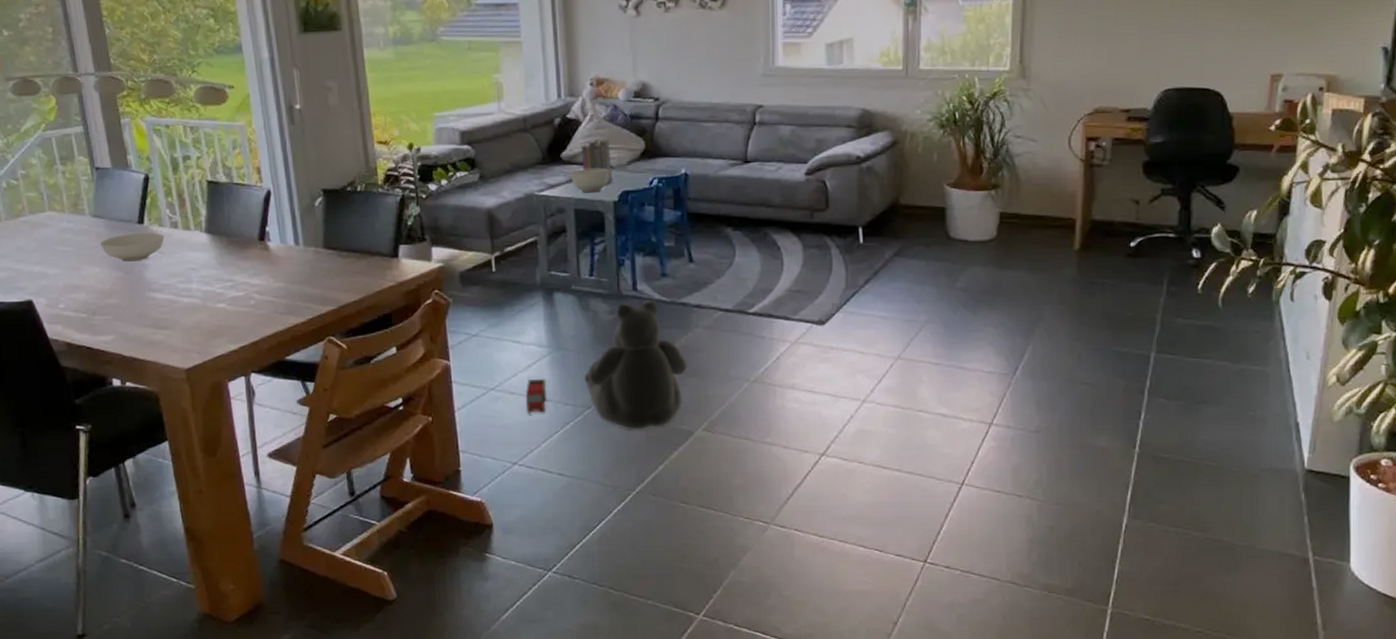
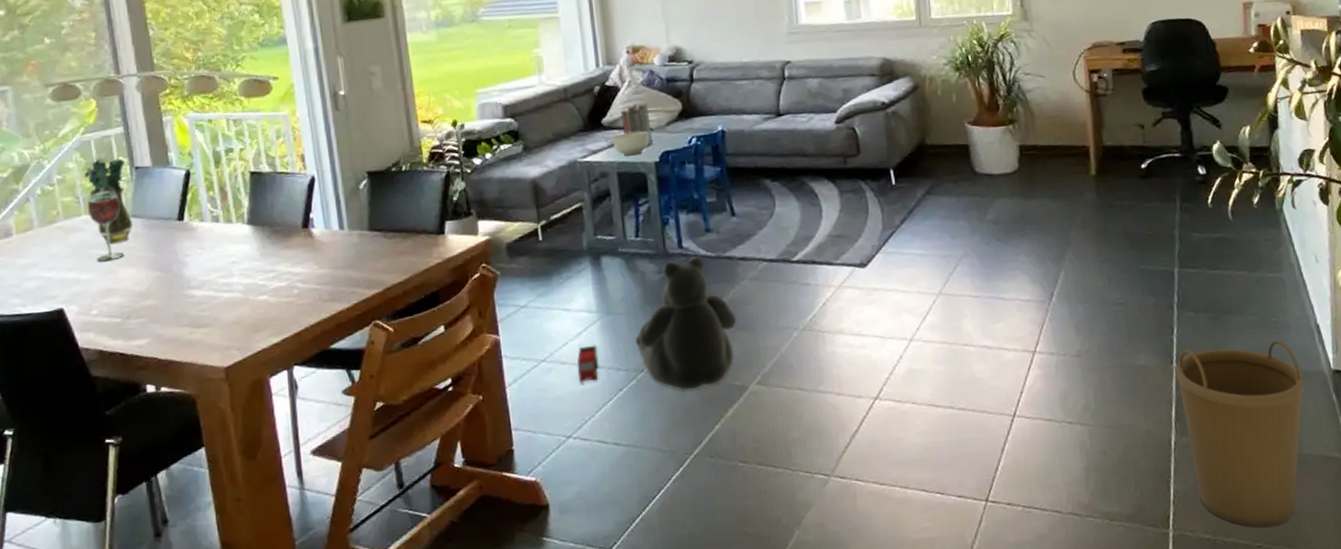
vase: none [47,153,95,241] -> present [84,156,132,244]
wineglass: none [50,185,87,258] -> present [87,186,124,262]
bowl: present [100,232,165,262] -> none [138,228,205,261]
basket: none [1138,435,1273,615] -> present [1176,340,1305,528]

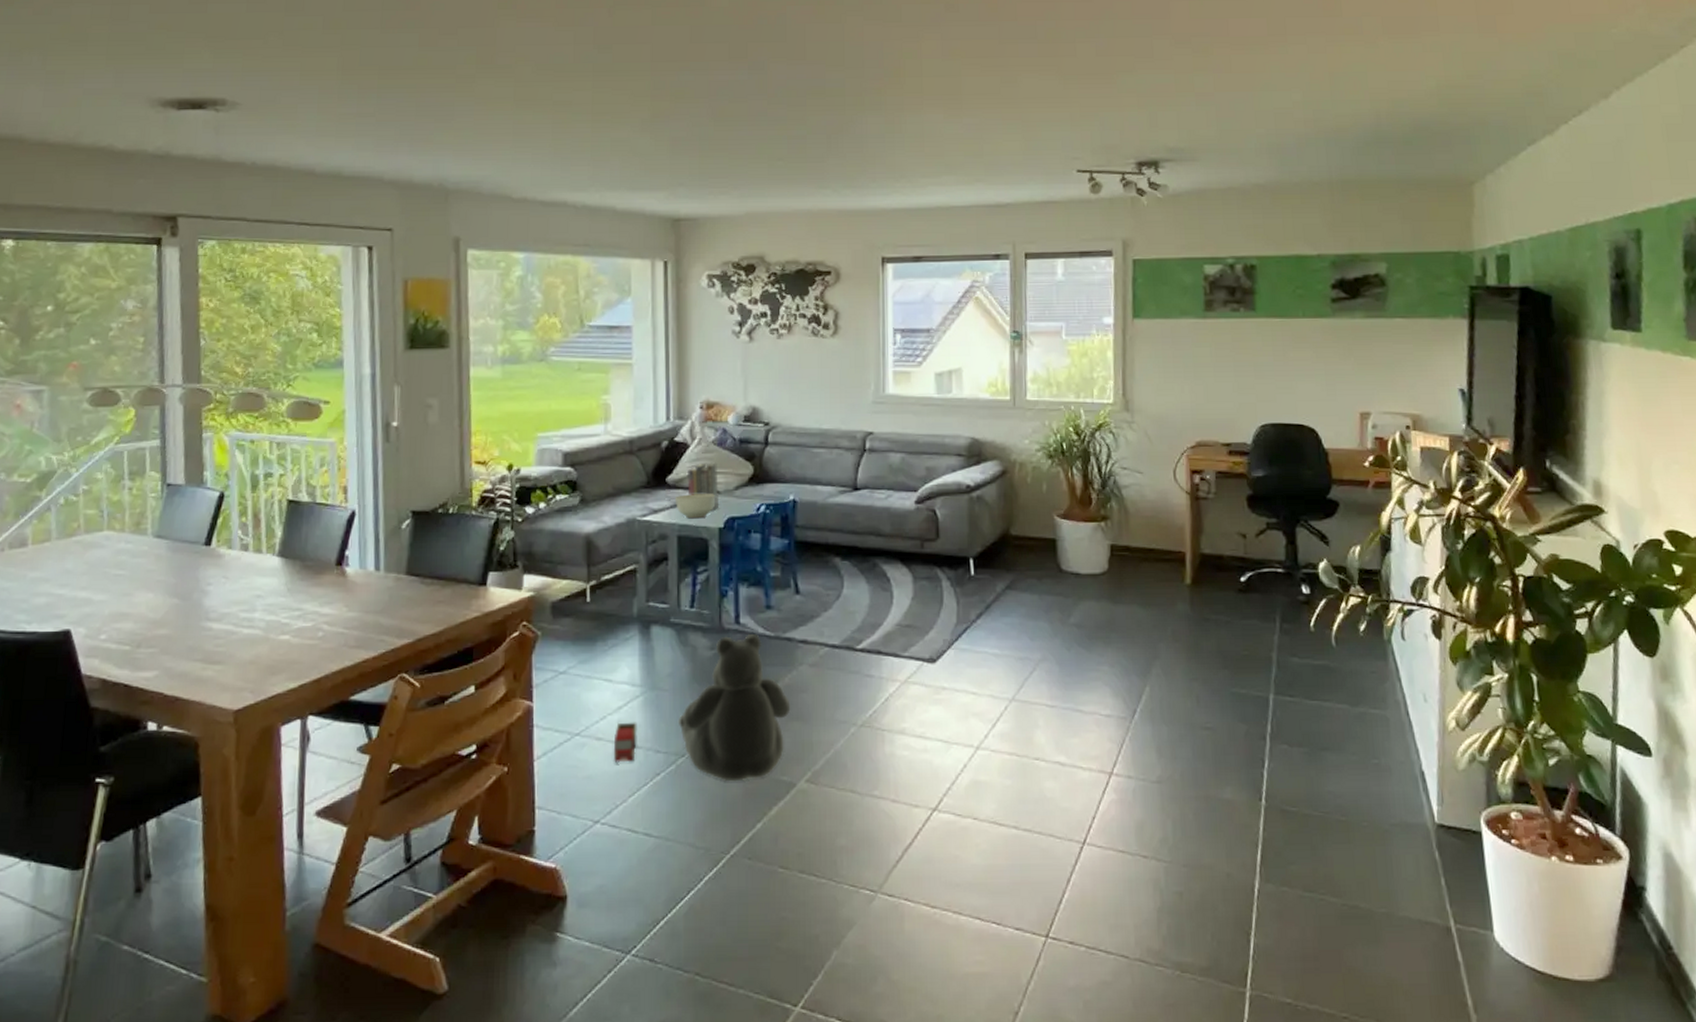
vase: present [84,156,132,244] -> none [112,468,157,564]
wineglass: present [87,186,124,262] -> none [110,502,146,583]
basket: present [1176,340,1305,528] -> none [1264,785,1405,997]

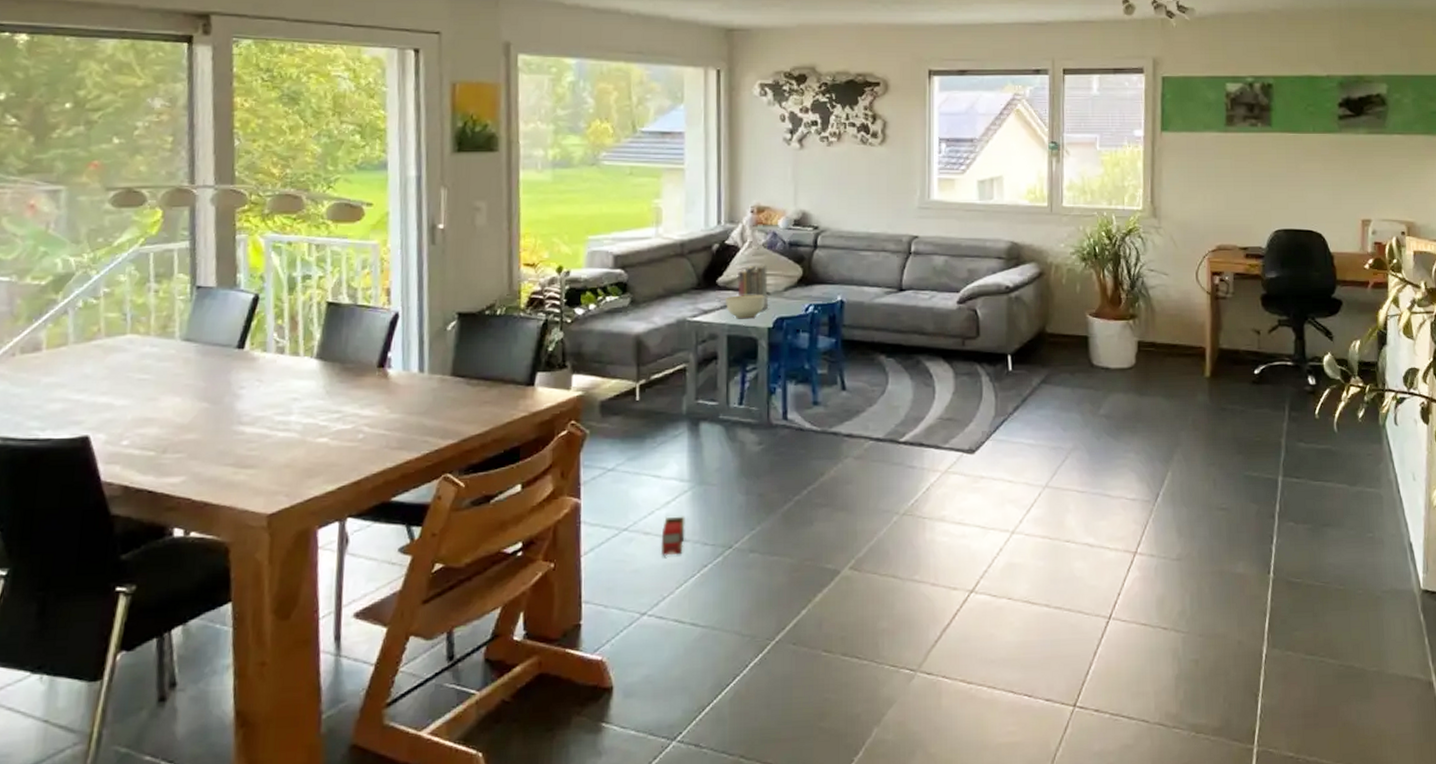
plush toy: present [677,634,791,782] -> none [725,429,836,571]

